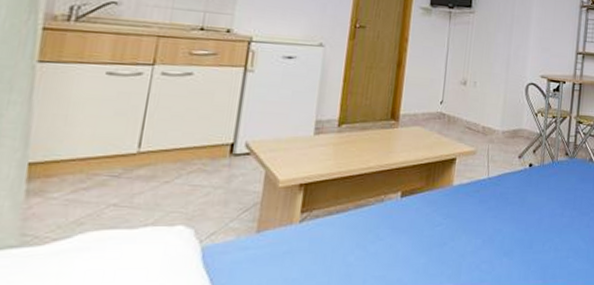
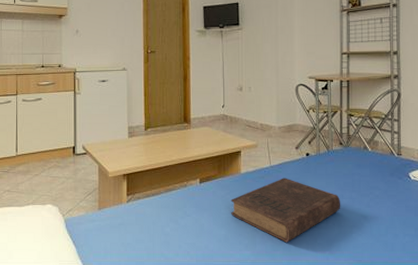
book: none [435,192,561,271] -> present [231,178,341,243]

